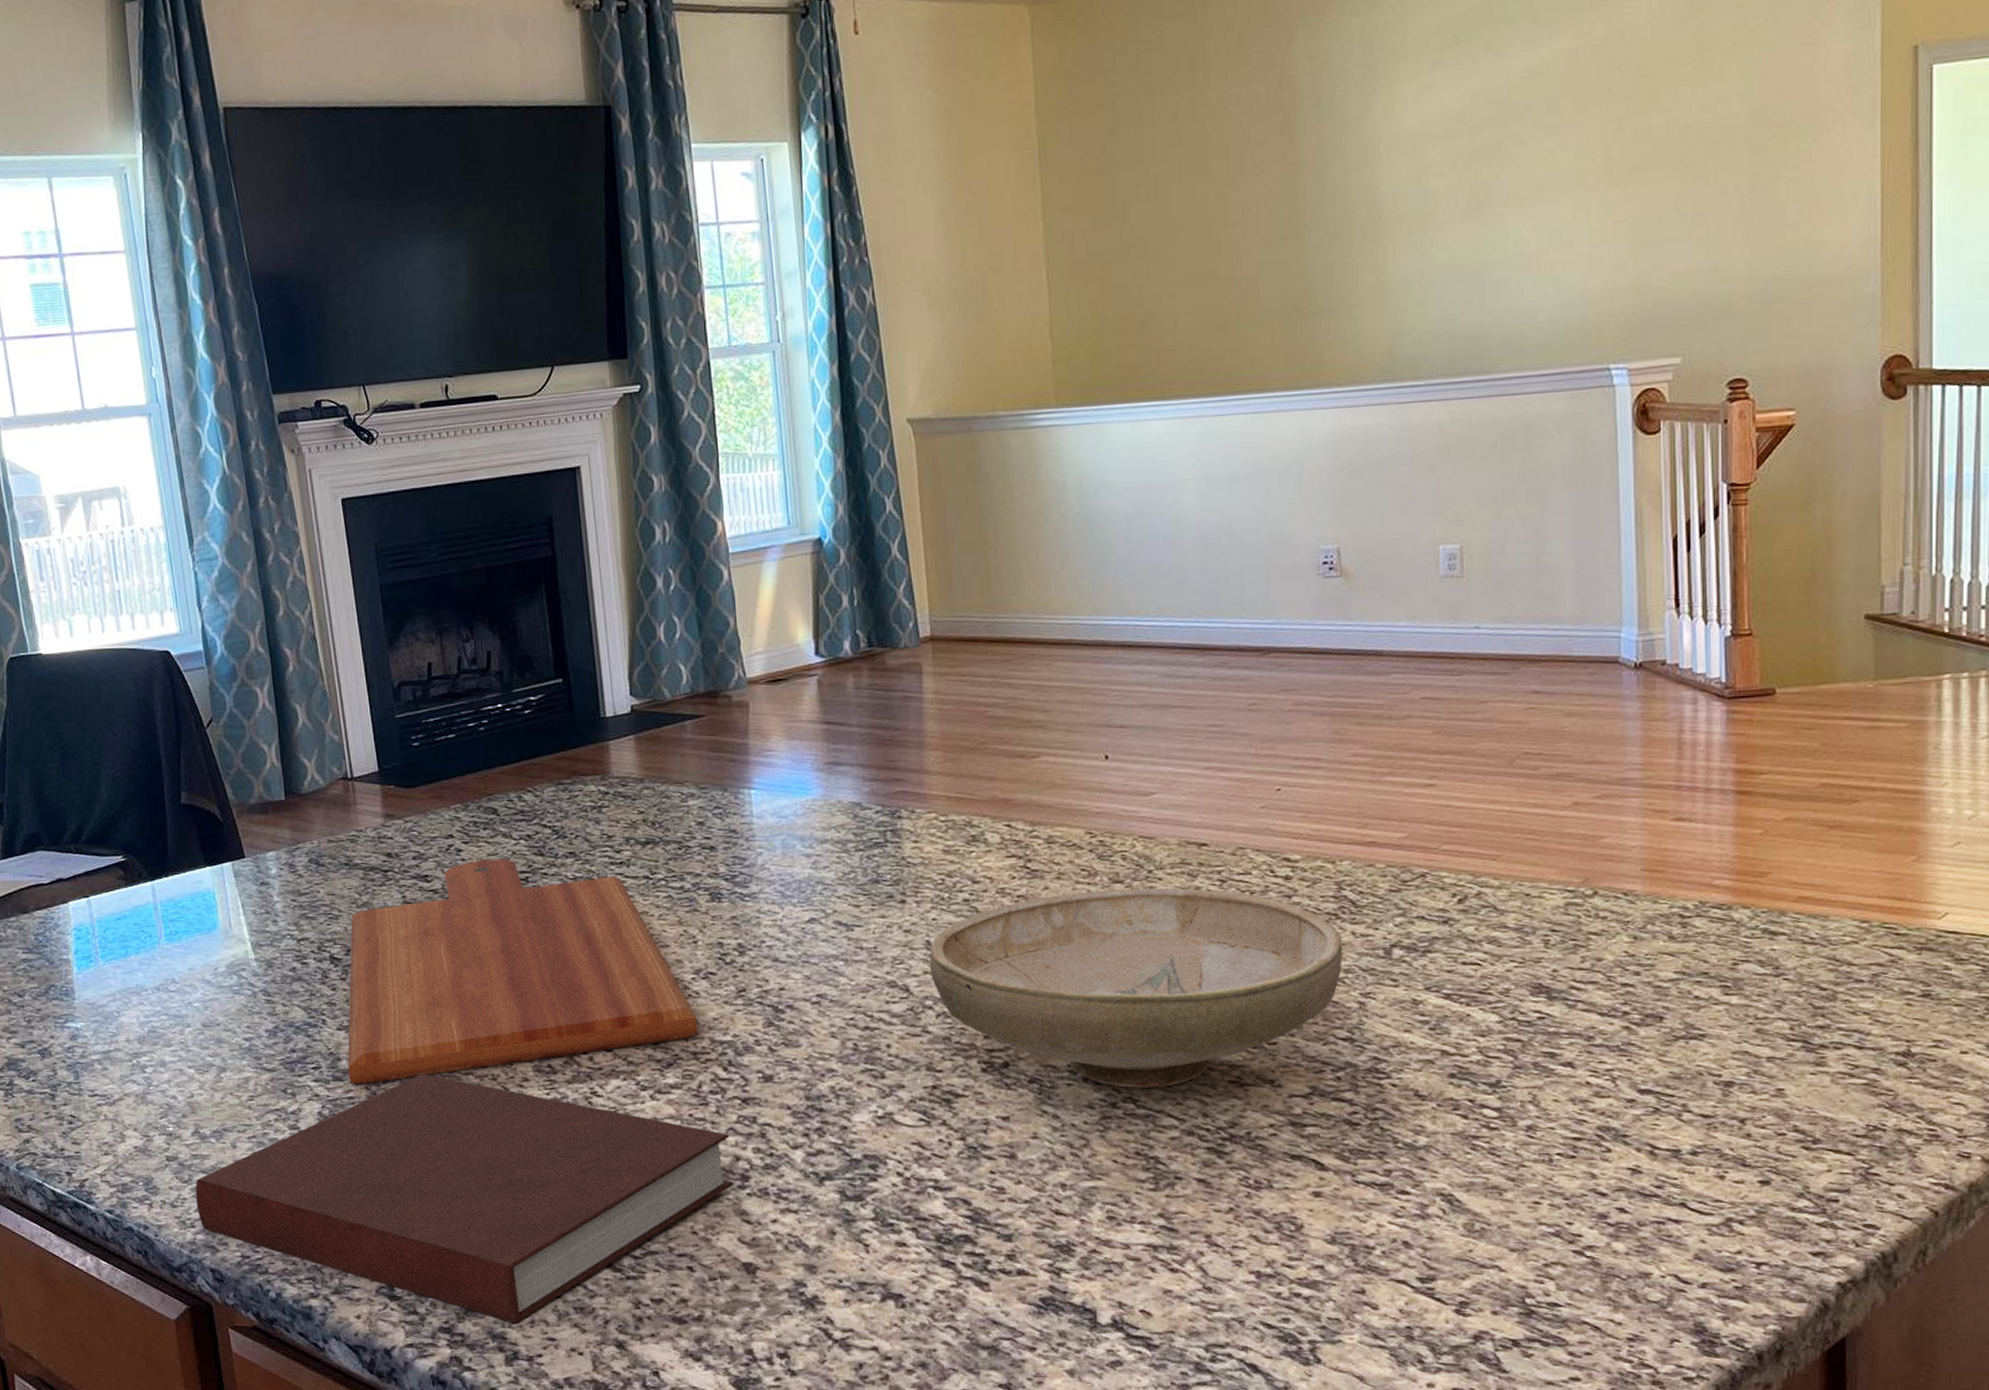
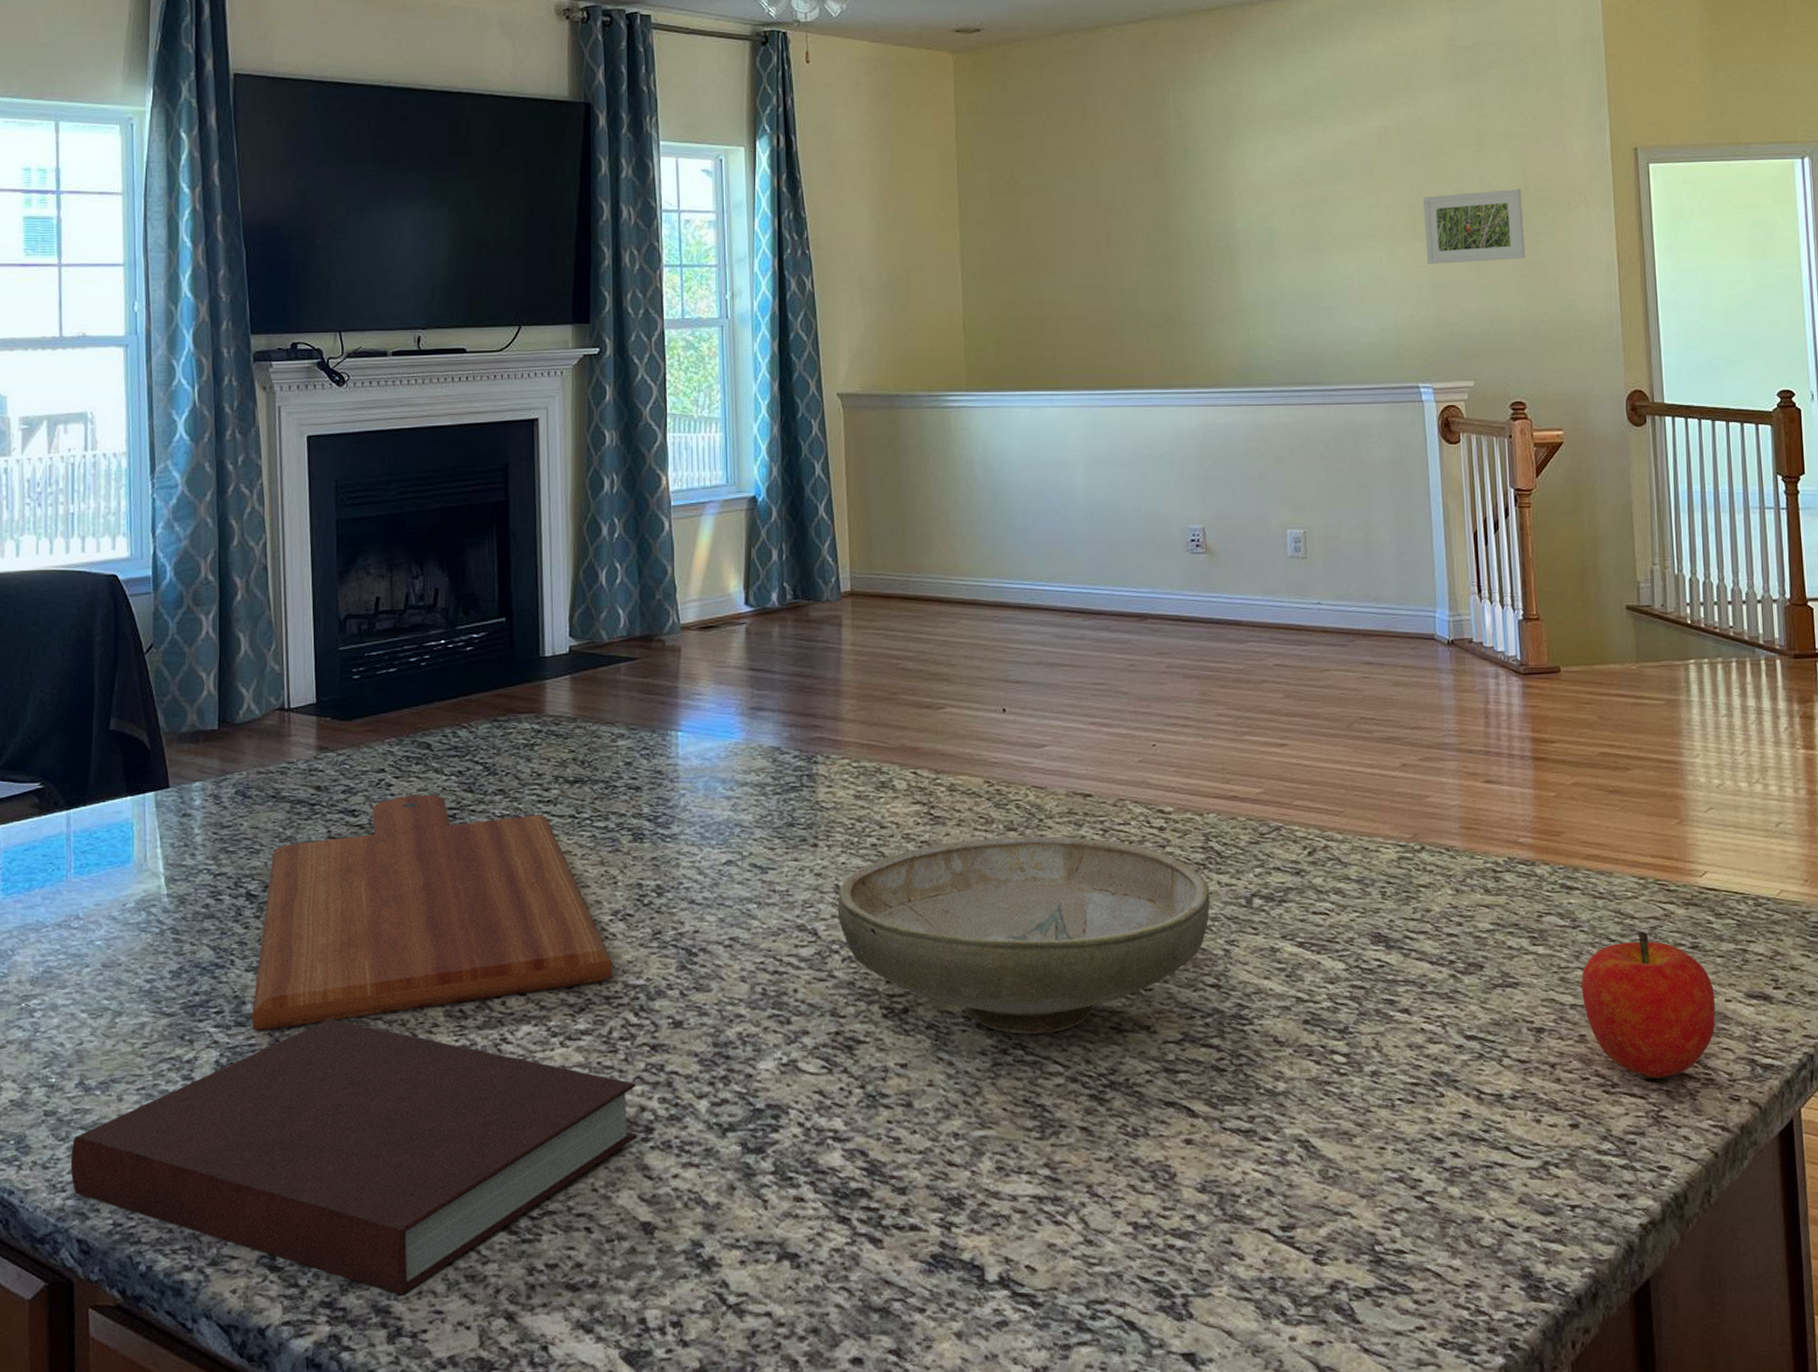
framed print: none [1624,113,1757,217] -> present [1423,189,1526,264]
fruit: none [1781,980,1948,1134] -> present [1581,932,1716,1079]

